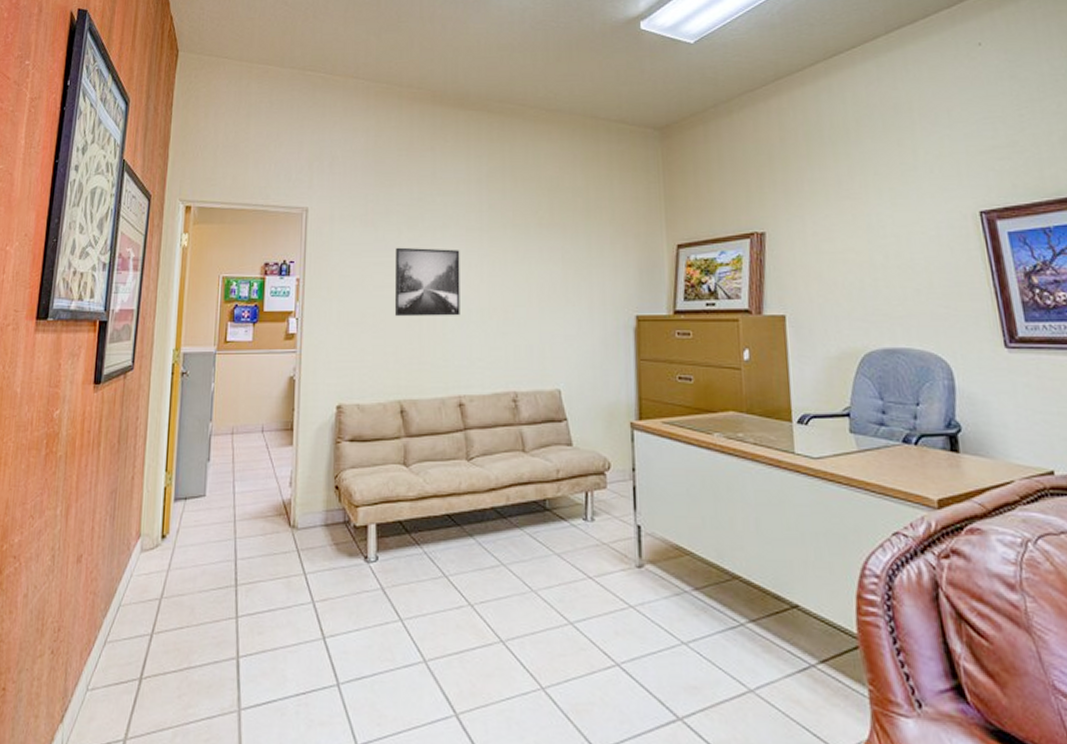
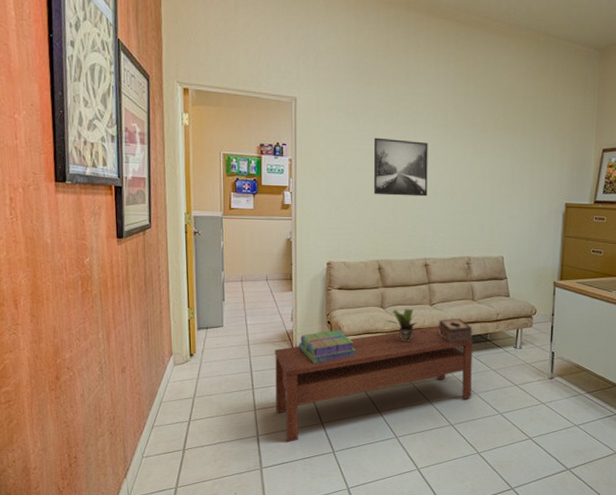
coffee table: none [264,490,528,669] -> present [275,326,473,443]
stack of books: none [297,498,371,548] -> present [298,330,356,364]
potted plant: none [411,465,452,514] -> present [387,308,418,342]
tissue box: none [478,477,526,515] -> present [438,318,473,344]

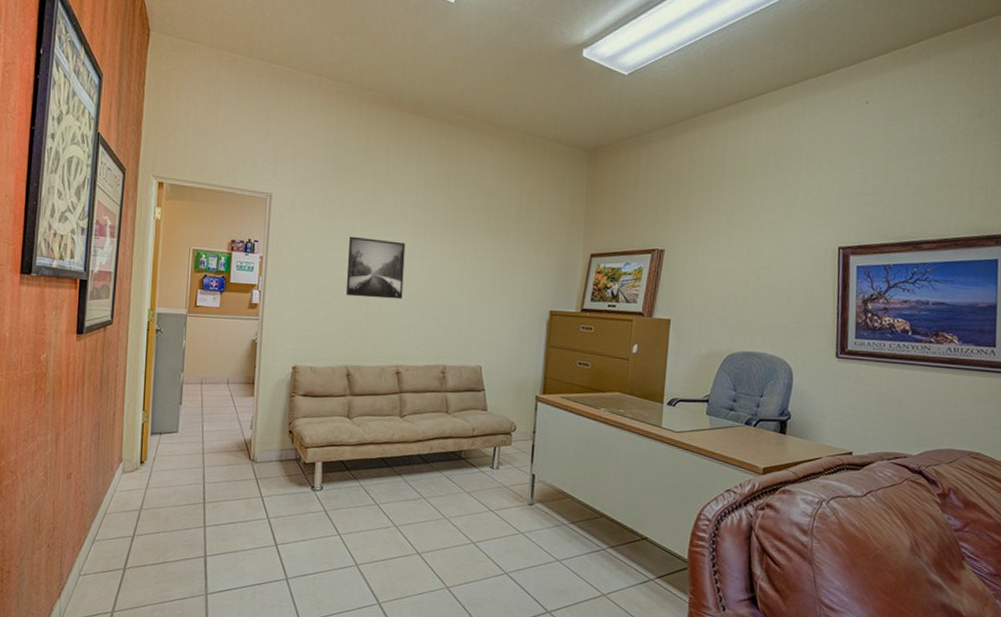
coffee table: present [275,326,473,443] -> none [227,440,445,566]
stack of books: present [298,330,356,364] -> none [256,440,318,478]
potted plant: present [387,308,418,342] -> none [353,419,387,457]
tissue box: present [438,318,473,344] -> none [408,432,446,461]

